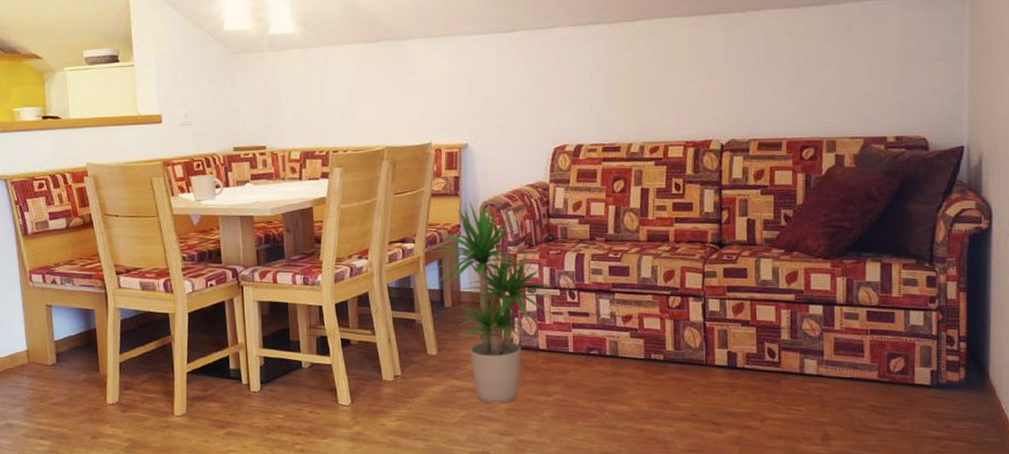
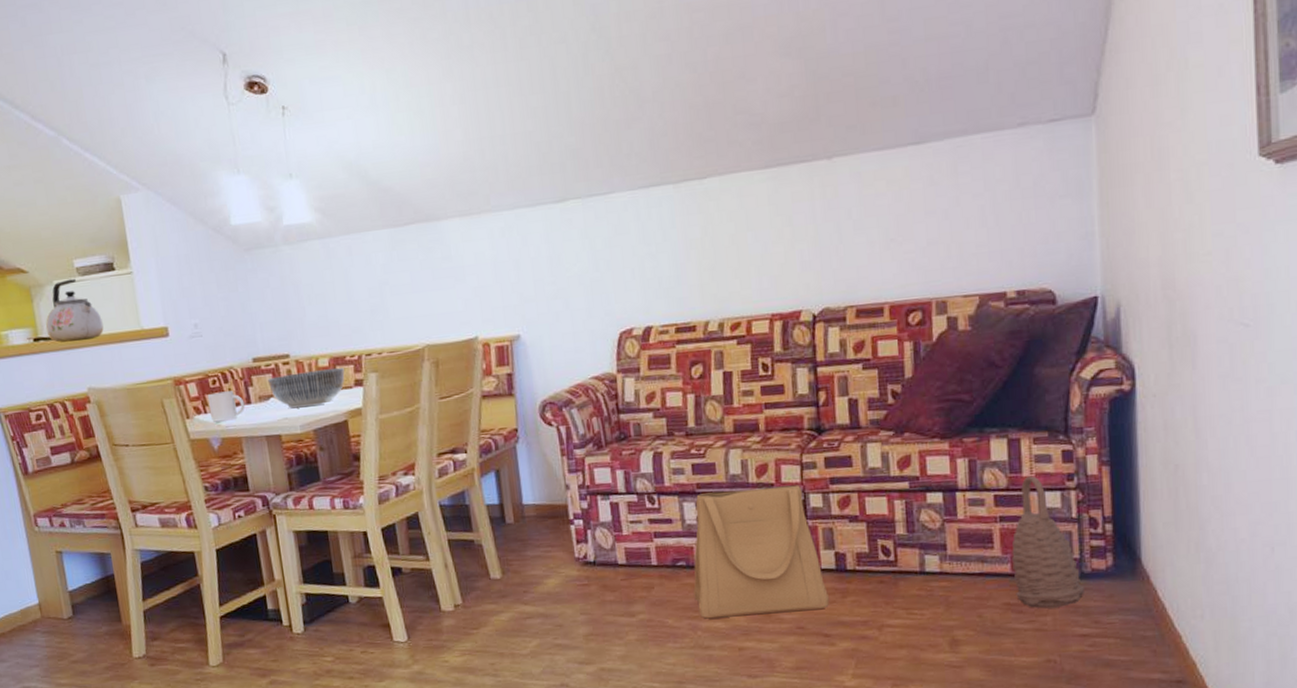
kettle: none [54,67,105,122] -> present [45,278,104,343]
bowl: none [246,161,313,194] -> present [268,368,345,409]
potted plant: present [427,200,559,404] -> none [484,398,637,630]
tote bag: none [603,290,720,402] -> present [693,485,829,619]
basket: none [879,296,939,412] -> present [1012,476,1084,609]

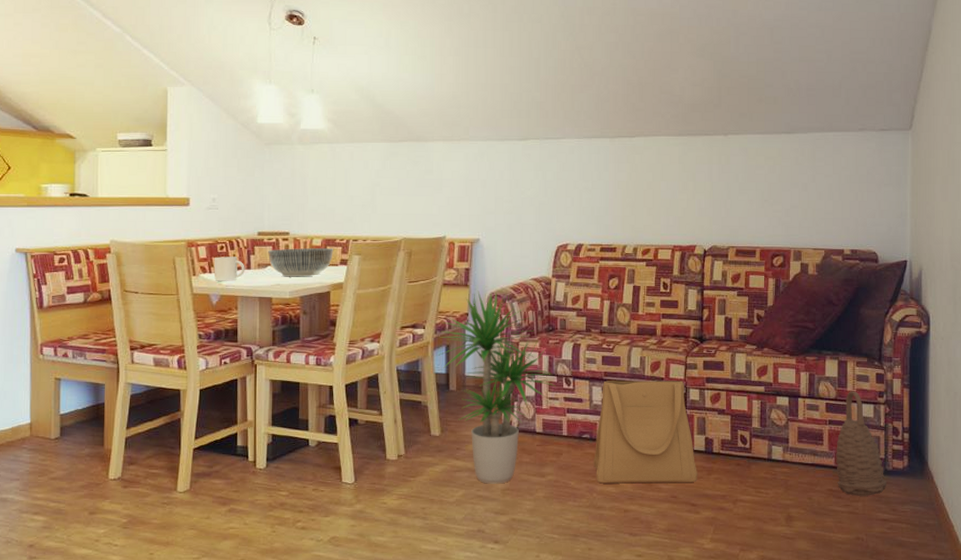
kettle: present [45,278,104,343] -> none [82,148,134,201]
potted plant: none [484,398,637,630] -> present [435,290,556,484]

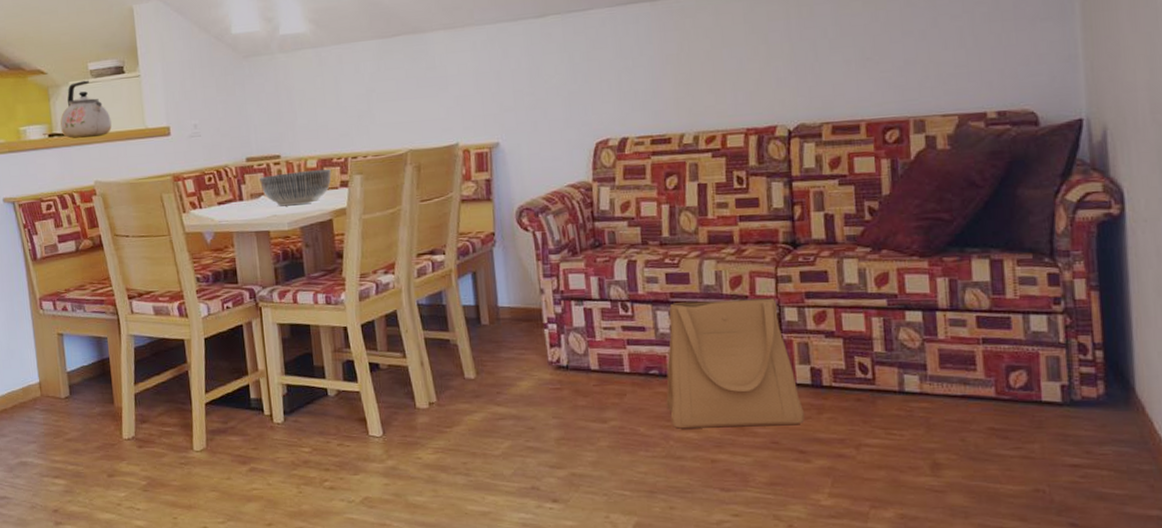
kettle: none [82,148,134,201] -> present [60,80,112,139]
mug: present [213,257,245,281] -> none [203,188,238,217]
potted plant: present [435,290,556,484] -> none [461,204,610,433]
basket: present [836,391,886,496] -> none [995,298,1074,436]

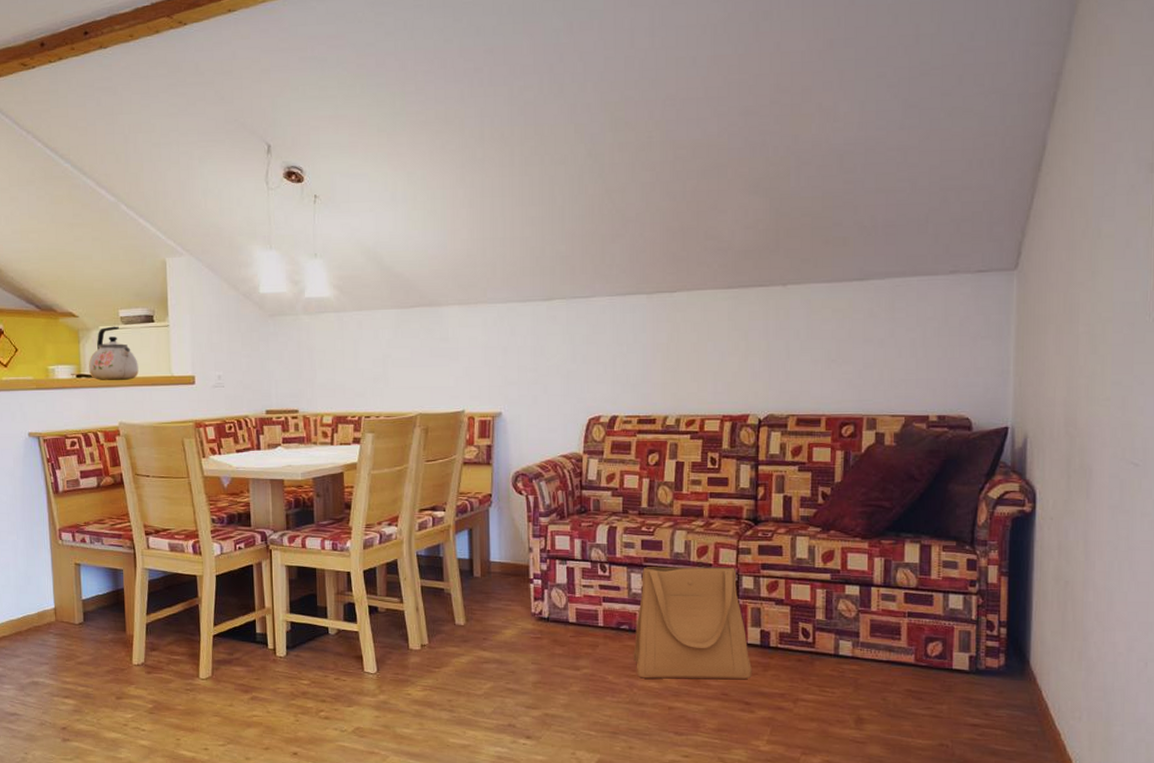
bowl: present [260,169,332,207] -> none [277,426,345,458]

